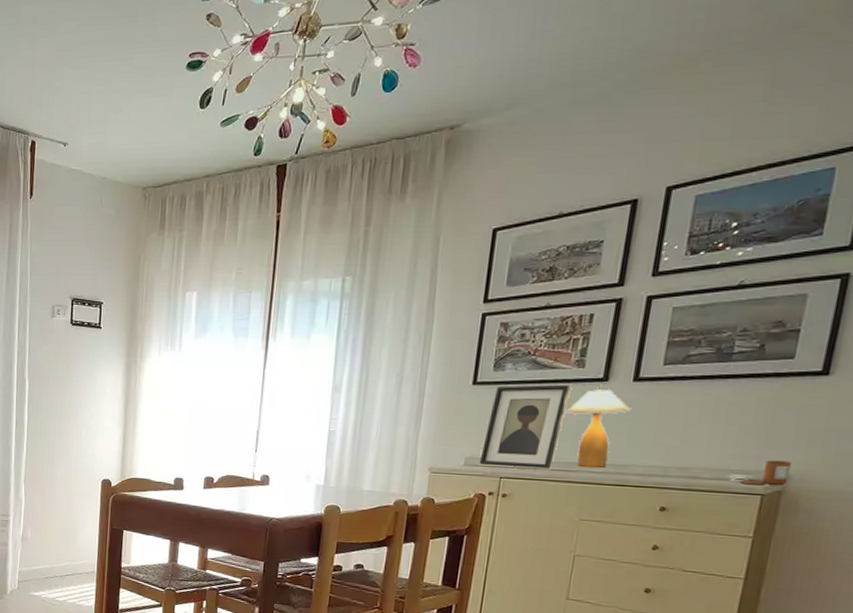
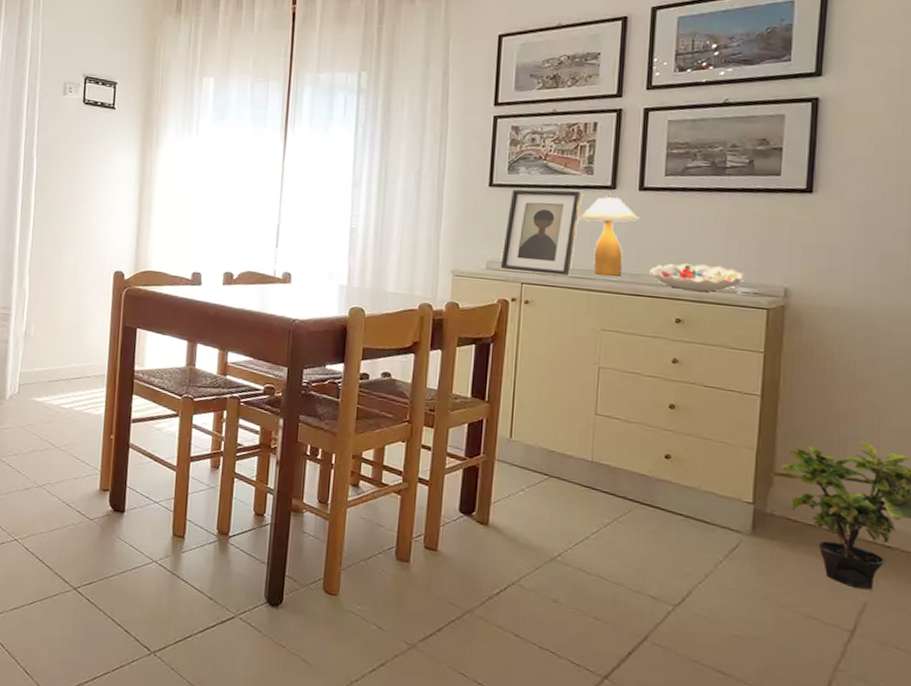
decorative bowl: none [636,452,741,480] -> present [649,264,745,292]
candle: present [741,460,791,487] -> none [747,274,790,300]

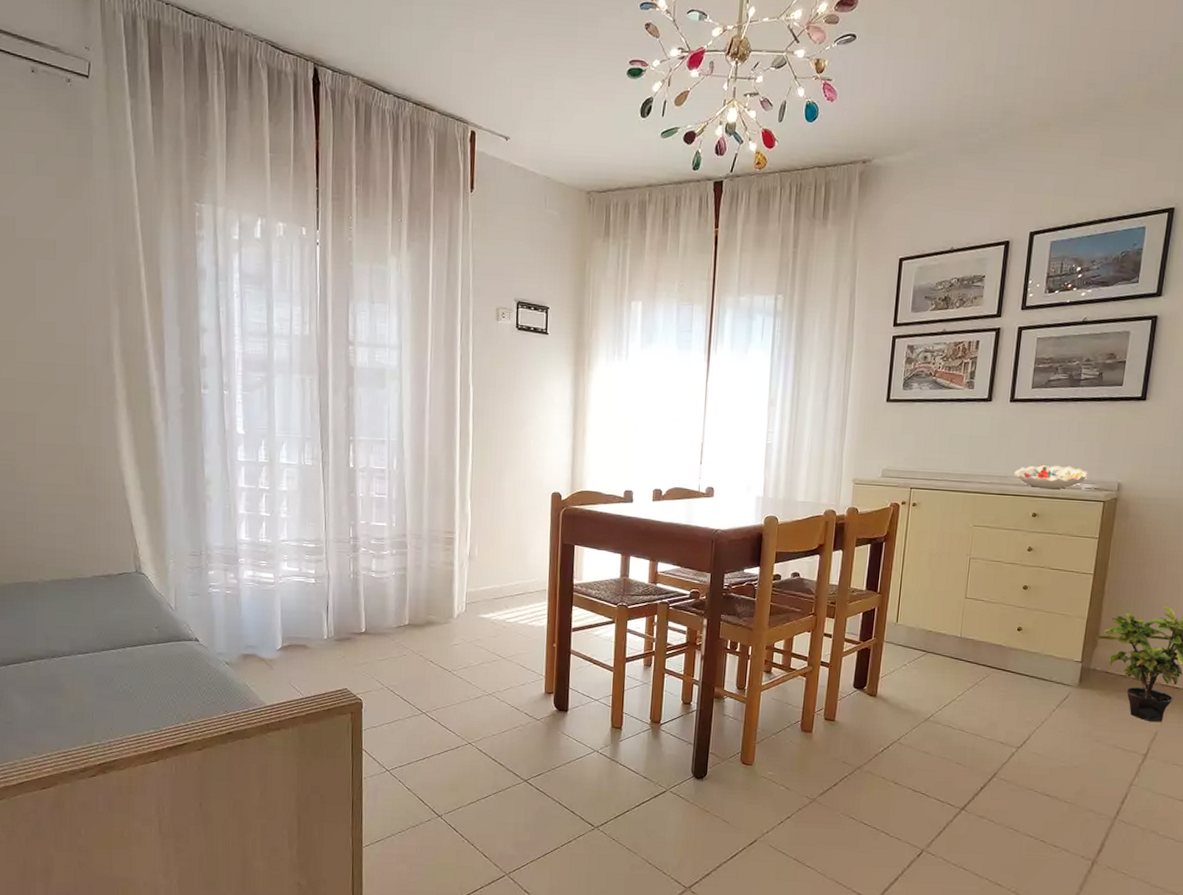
picture frame: present [500,189,582,276] -> none [893,403,964,480]
table lamp: present [579,192,638,277] -> none [960,404,1008,480]

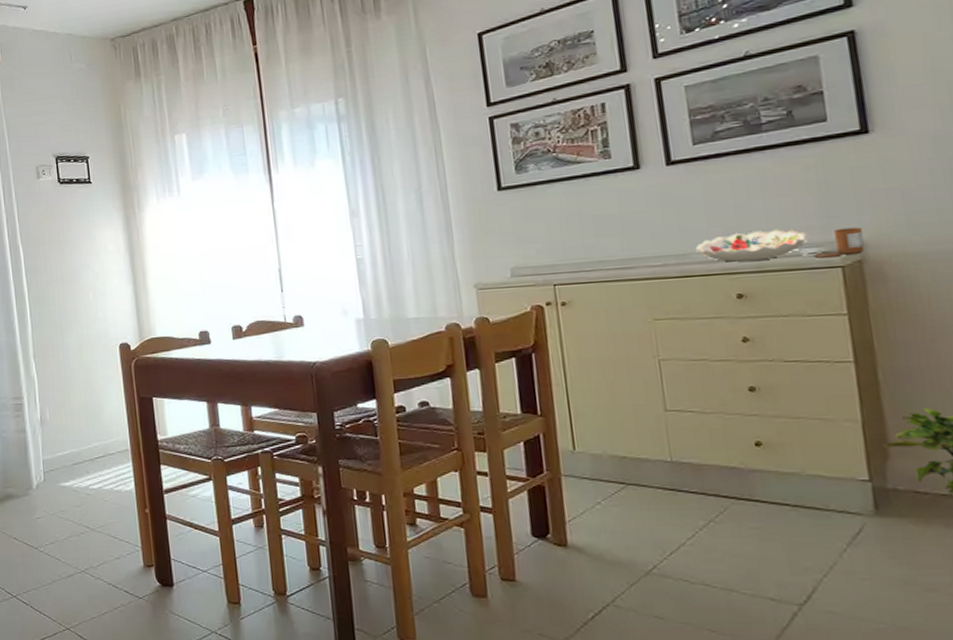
candle: none [1089,472,1123,494] -> present [815,227,865,259]

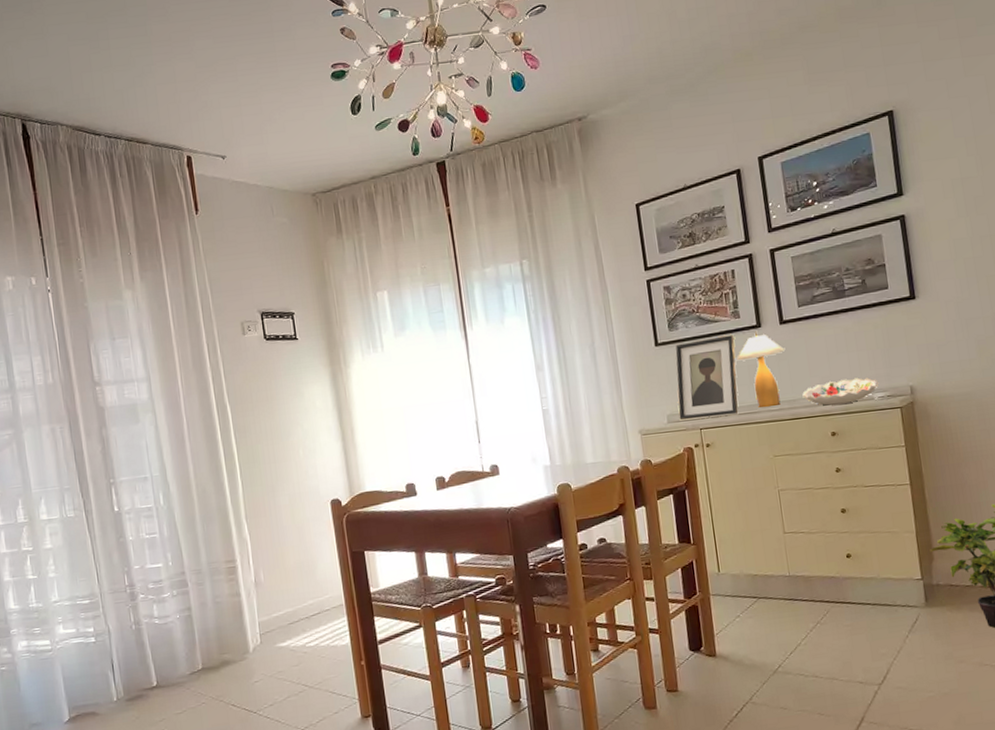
picture frame: none [524,178,606,275] -> present [675,335,739,421]
table lamp: none [604,173,672,263] -> present [736,331,785,408]
candle: present [815,227,865,259] -> none [882,375,915,401]

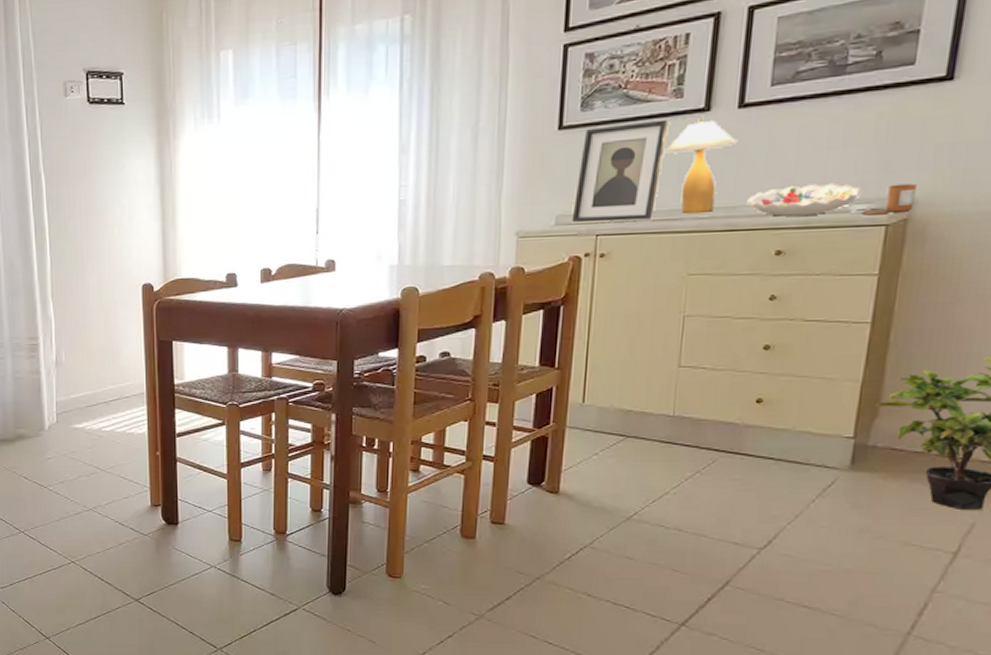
candle: none [882,375,915,401] -> present [863,183,916,217]

